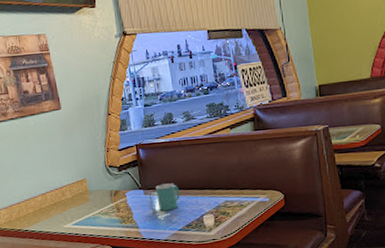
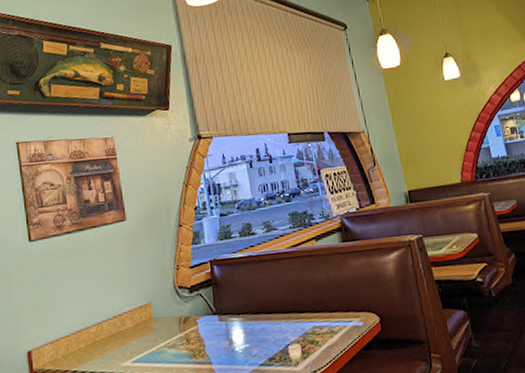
mug: present [156,183,180,211] -> none [233,306,261,342]

